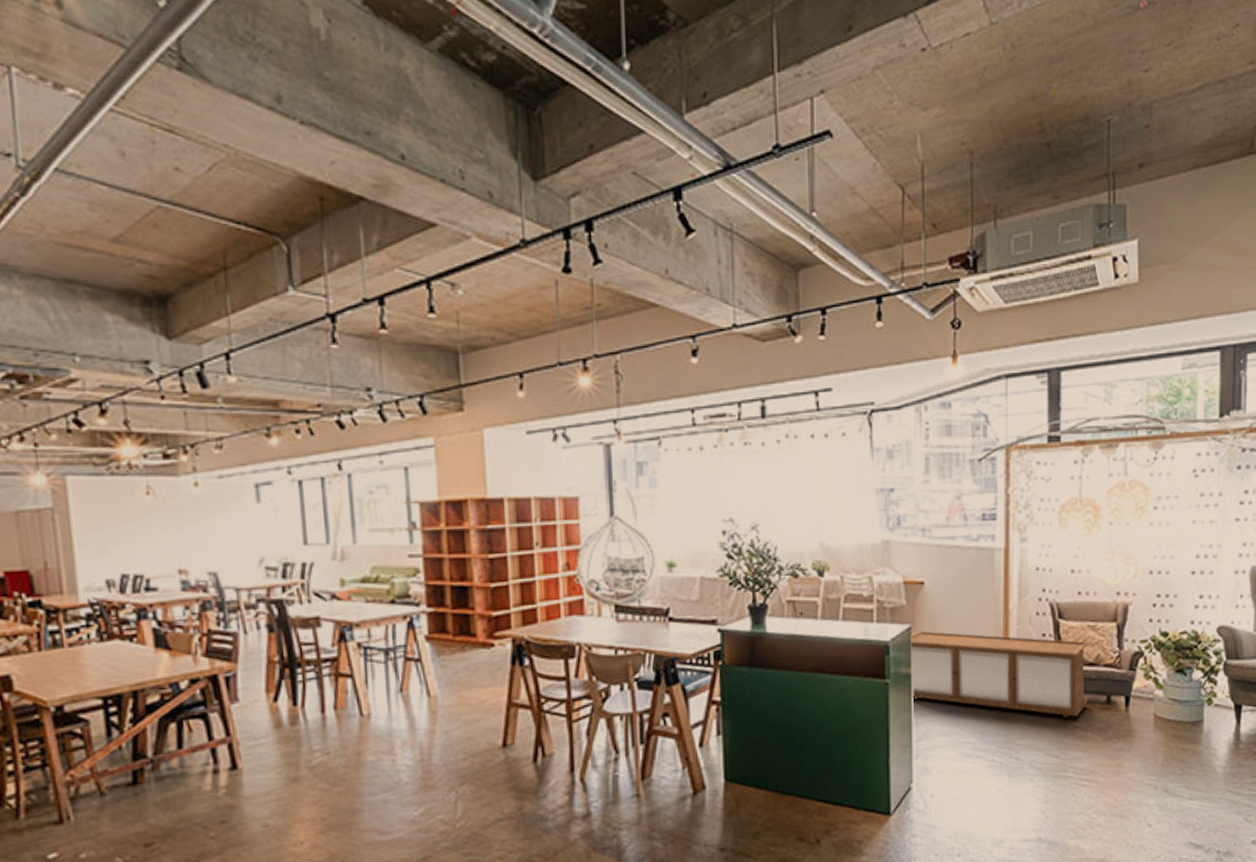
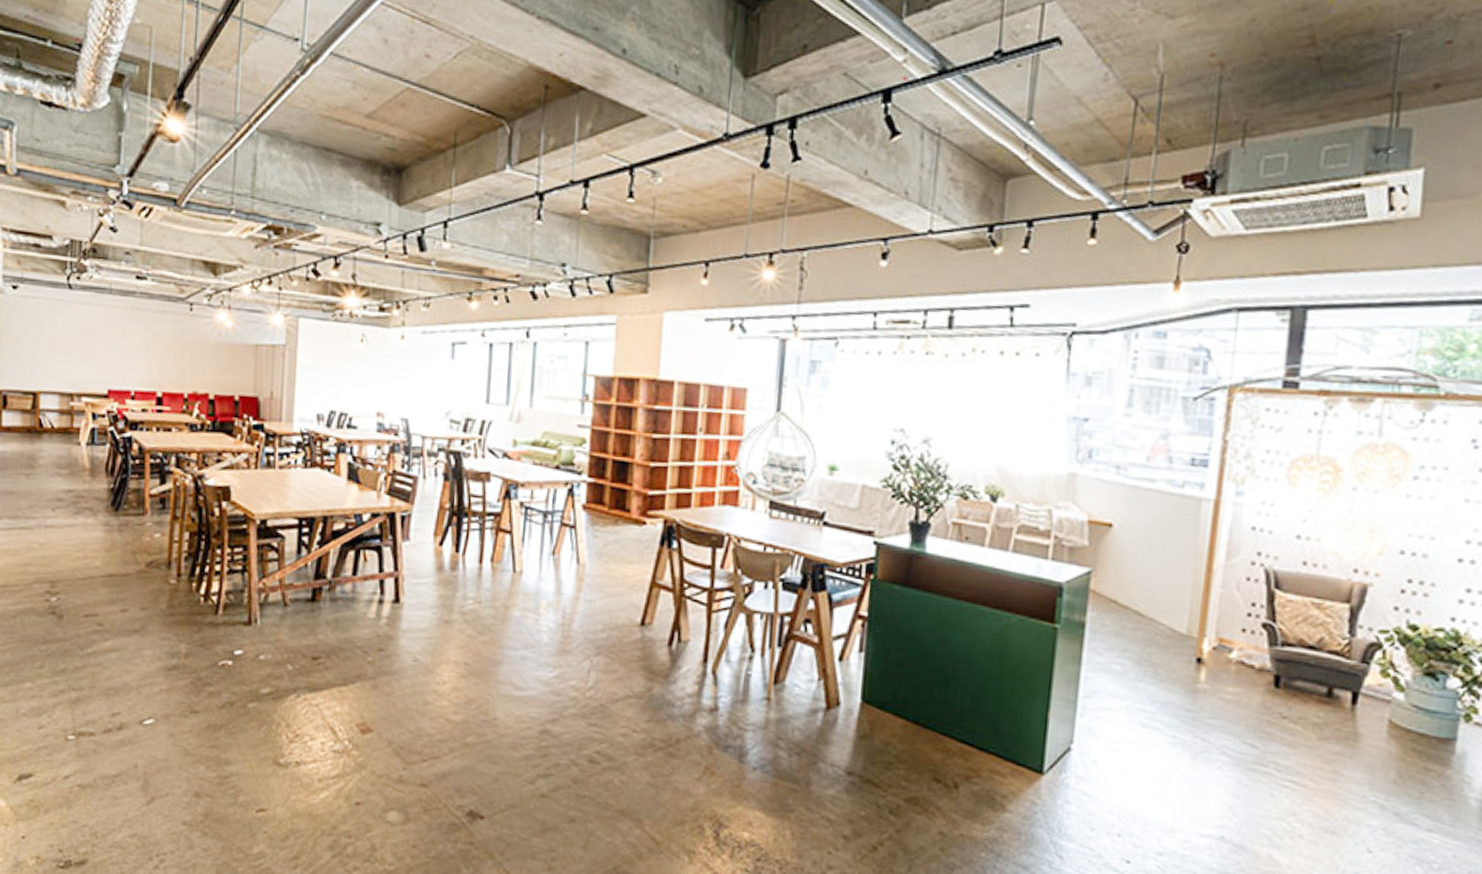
storage cabinet: present [910,631,1088,719] -> none [1082,578,1311,705]

